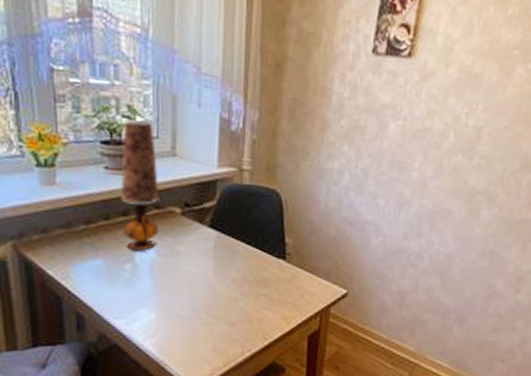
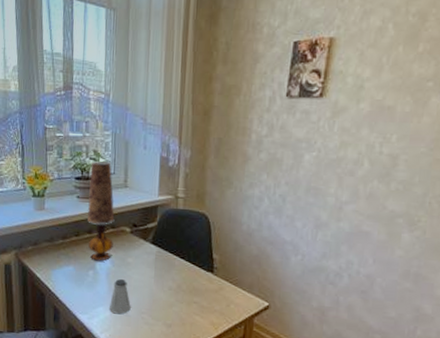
saltshaker: none [155,271,184,316] -> present [110,278,131,315]

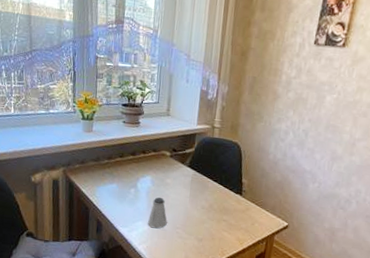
table lamp: present [88,161,115,261] -> none [131,90,157,181]

